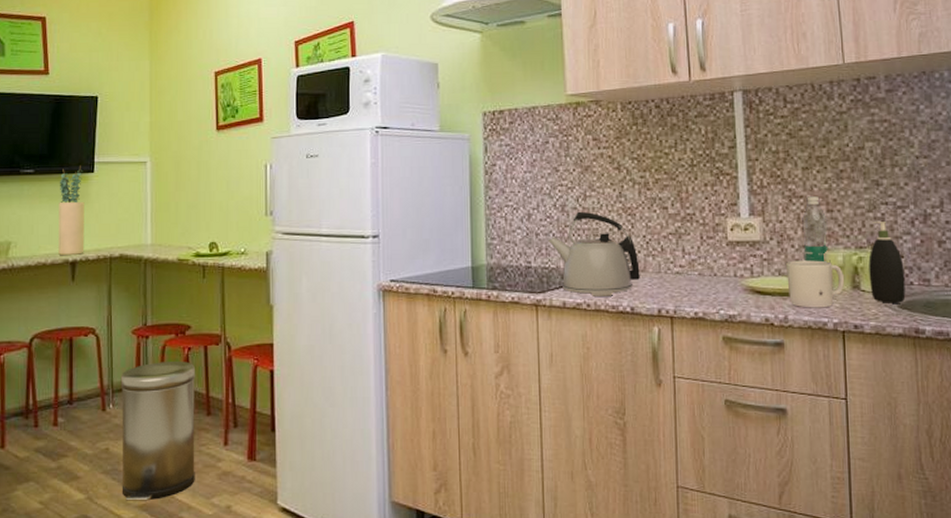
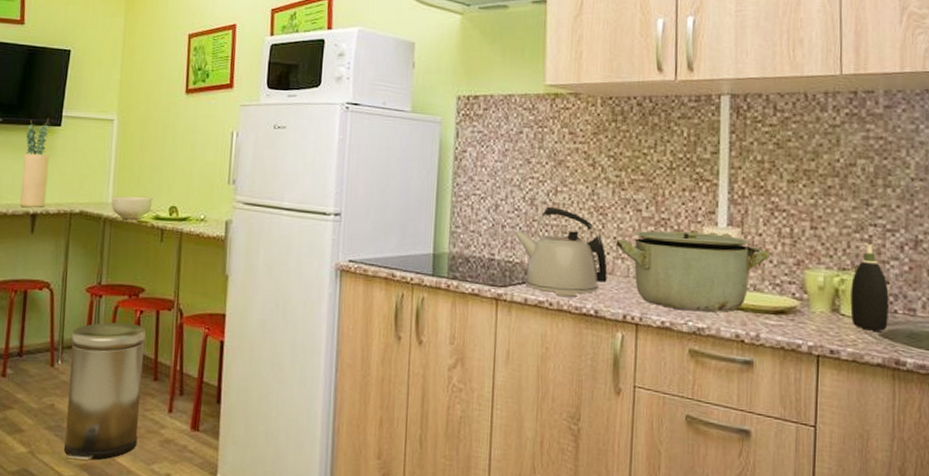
bowl: none [151,235,192,260] -> present [111,196,153,220]
cooking pot: none [645,224,791,300] -> present [616,231,770,312]
mug: present [786,260,845,308] -> none [762,276,824,330]
bottle: present [802,196,829,263] -> none [783,211,810,282]

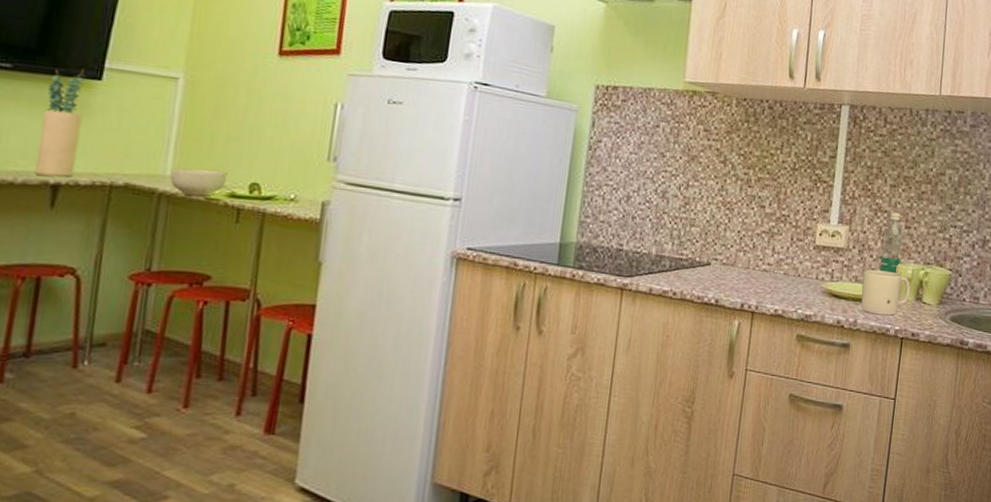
pedal bin: present [63,322,147,461] -> none [86,315,211,477]
kettle: present [514,206,608,297] -> none [644,199,730,287]
cooking pot: present [616,231,770,312] -> none [739,226,871,301]
mug: none [762,276,824,330] -> present [861,269,911,316]
bottle: none [783,211,810,282] -> present [880,212,904,274]
soap dispenser: present [850,242,889,331] -> none [930,241,961,317]

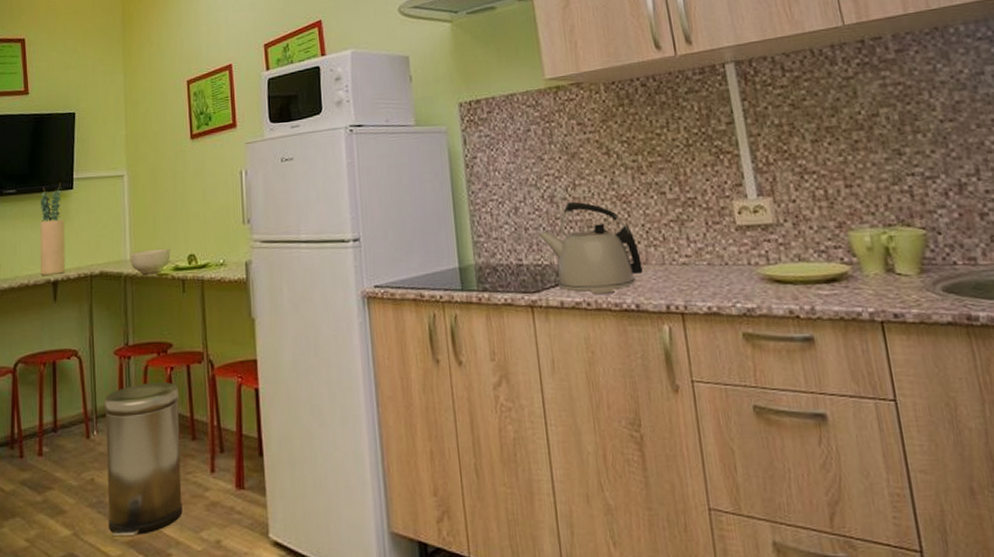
pedal bin: none [86,315,211,477] -> present [104,382,183,537]
kettle: none [644,199,730,287] -> present [539,201,643,294]
mug: present [861,269,911,316] -> none [806,242,877,297]
bottle: present [880,212,904,274] -> none [817,171,853,245]

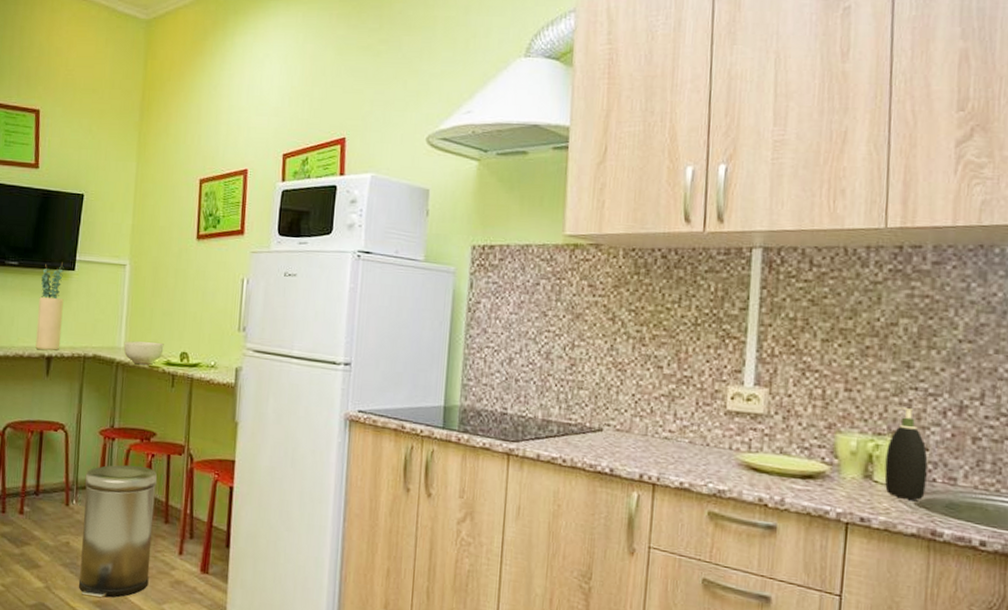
kettle: present [539,201,643,294] -> none [528,360,625,454]
soap dispenser: none [899,194,950,287] -> present [884,406,928,500]

